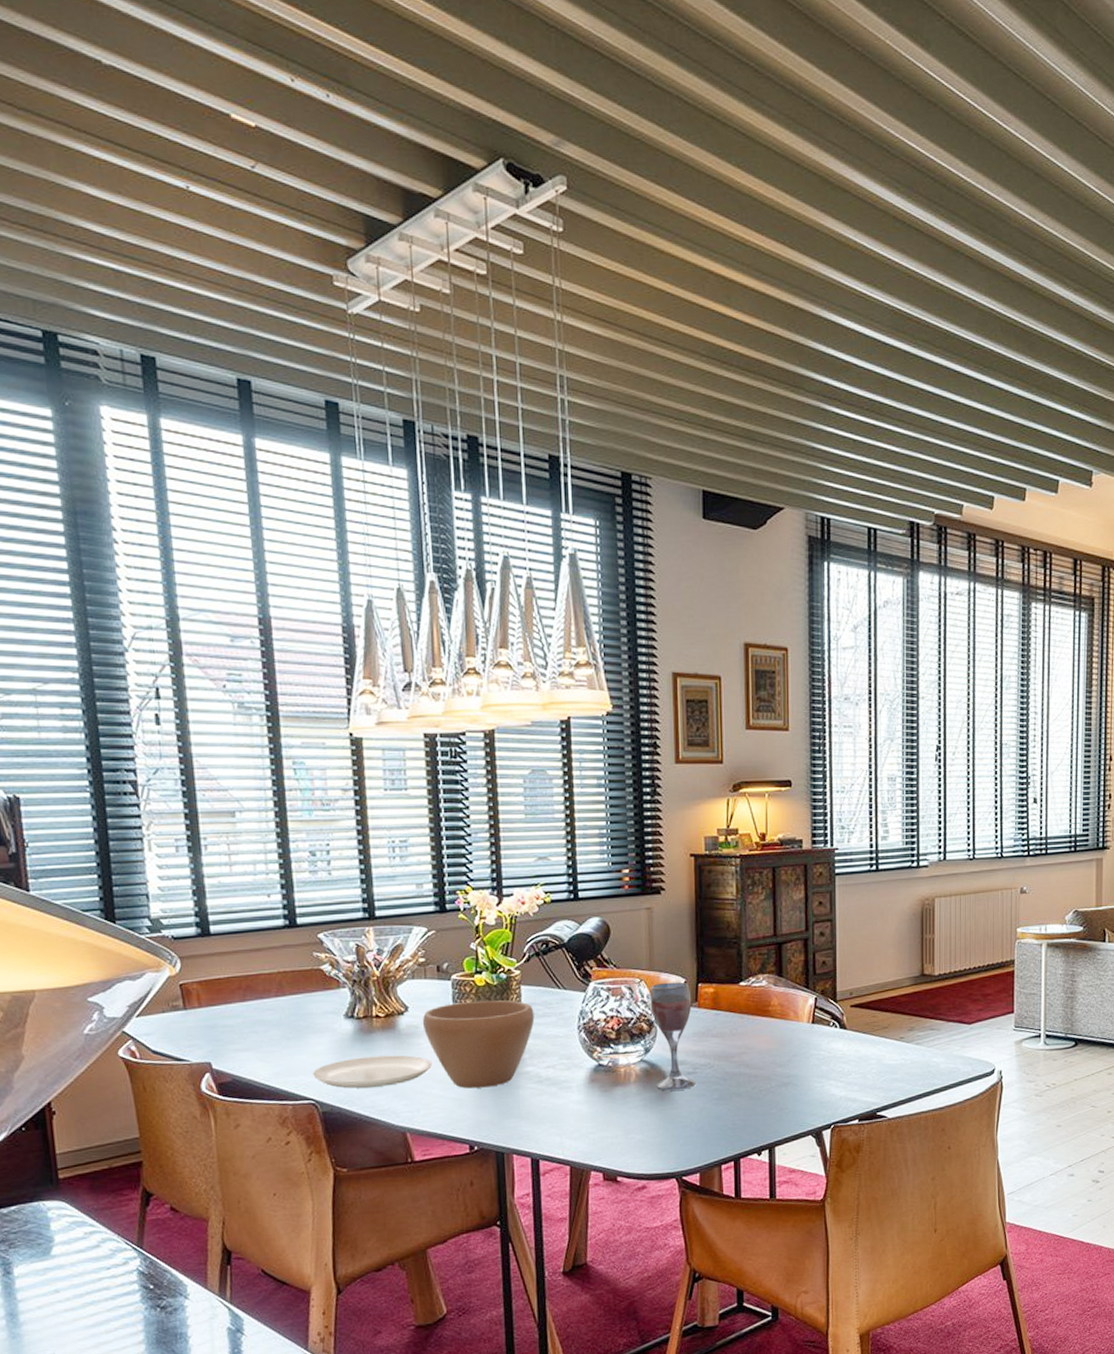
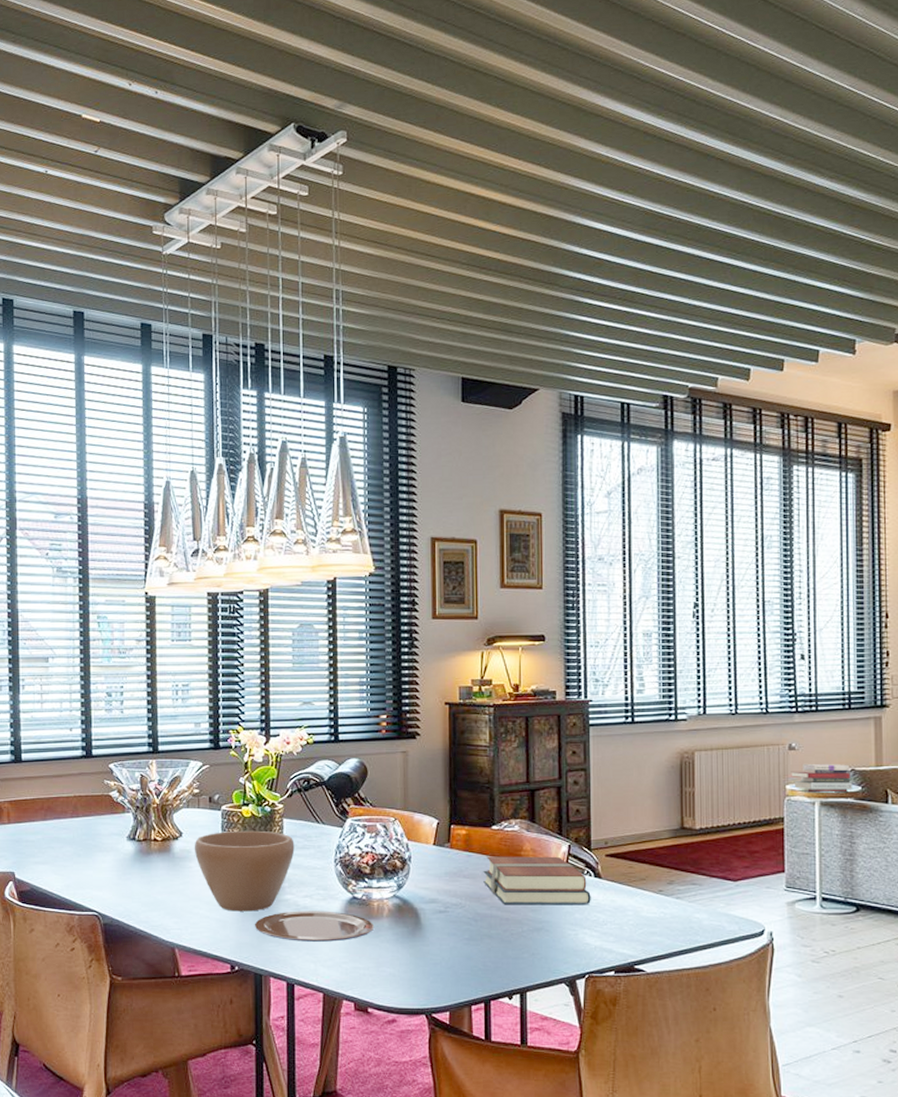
plate: present [313,1055,432,1089] -> none [98,876,201,904]
plate: none [493,1080,622,1115] -> present [254,911,375,942]
cup: present [649,982,696,1091] -> none [403,822,447,927]
books: none [731,1009,837,1061] -> present [483,856,591,904]
books: none [1022,906,1075,934] -> present [791,763,852,793]

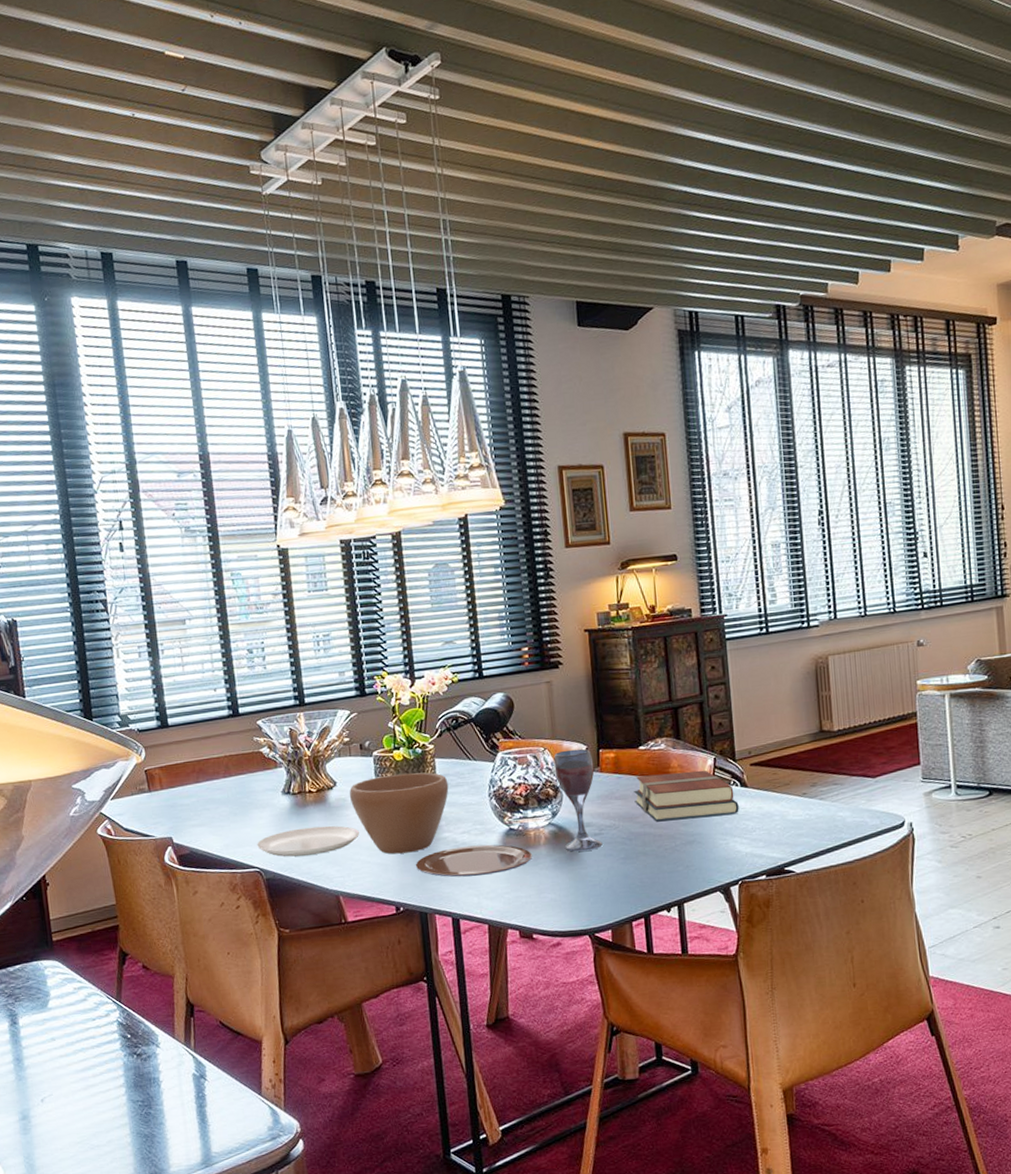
plate: none [98,876,201,904] -> present [257,825,359,857]
cup: none [403,822,447,927] -> present [553,748,603,852]
books: present [791,763,852,793] -> none [920,655,979,685]

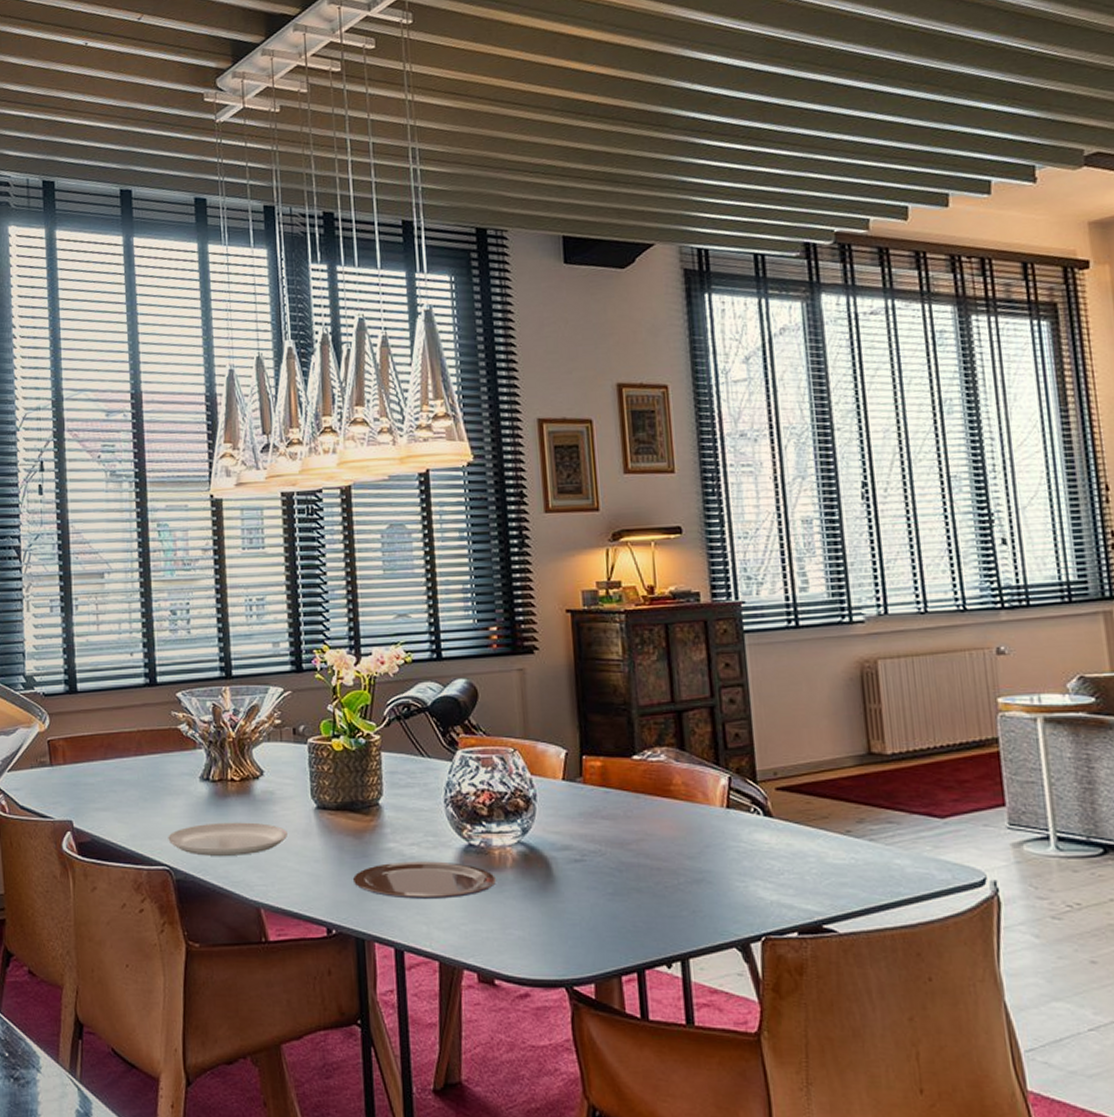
bowl: present [349,772,449,854] -> none [277,766,397,864]
cup: present [553,748,603,852] -> none [525,753,585,880]
books: present [634,770,739,821] -> none [625,791,762,850]

